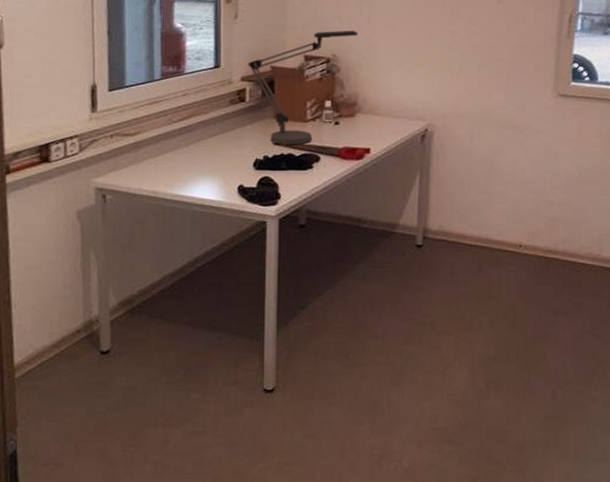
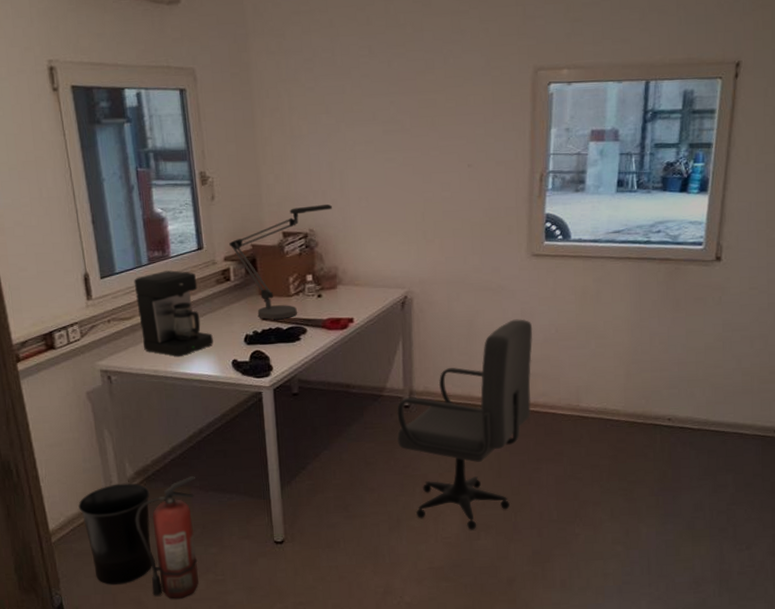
waste bin: none [50,314,132,431] -> present [78,483,152,584]
fire extinguisher: none [112,309,184,452] -> present [135,475,199,599]
coffee maker: none [143,87,220,178] -> present [133,270,213,356]
office chair: none [407,160,556,387] -> present [397,319,533,530]

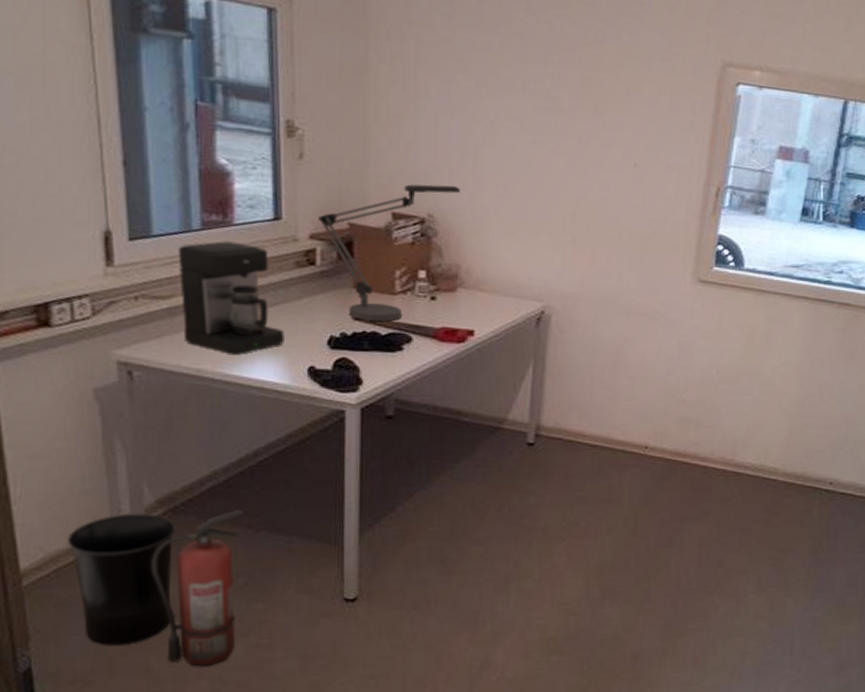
office chair: present [397,319,533,530] -> none [515,353,691,596]

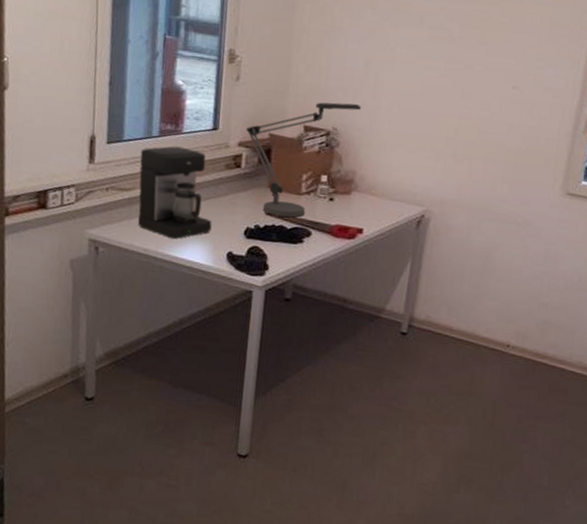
waste bin: present [67,513,176,645] -> none [39,362,116,470]
fire extinguisher: present [152,509,243,667] -> none [95,367,167,498]

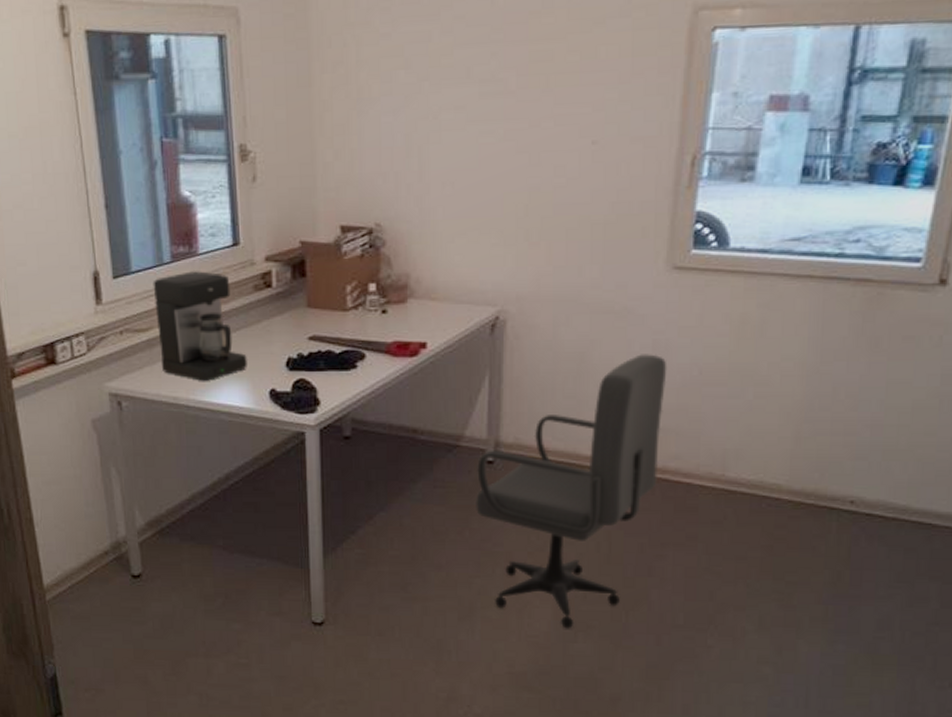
desk lamp: present [246,102,361,218] -> none [272,191,406,339]
office chair: none [388,259,555,481] -> present [476,354,667,629]

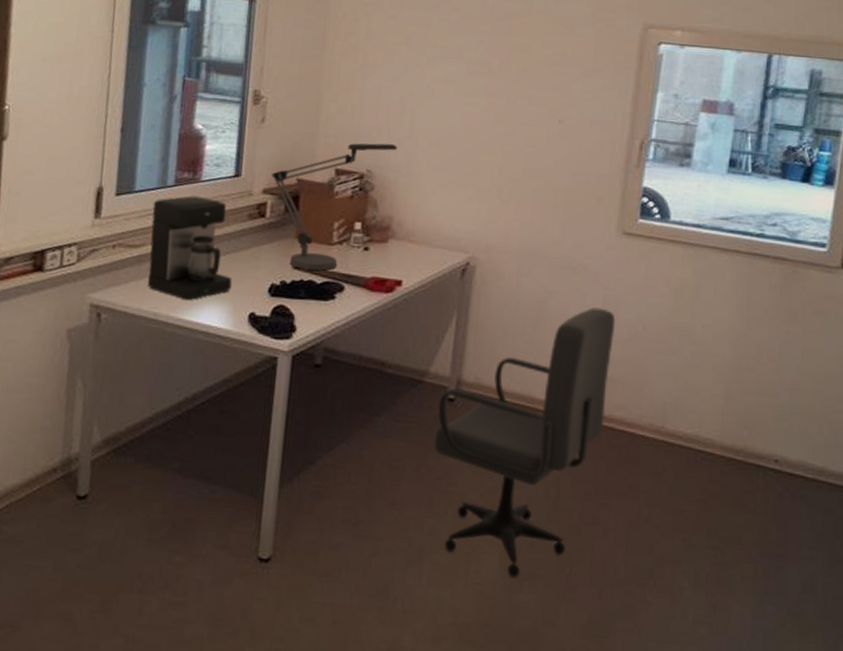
desk lamp: none [272,191,406,339] -> present [272,143,397,271]

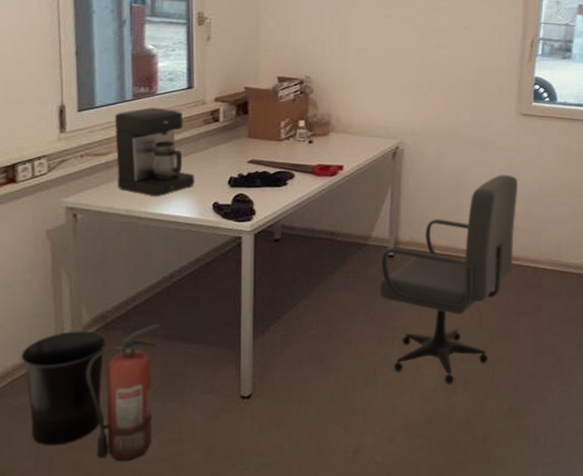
waste bin: none [22,451,116,590] -> present [21,330,107,445]
fire extinguisher: none [88,453,176,622] -> present [86,323,160,461]
desk lamp: present [272,143,397,271] -> none [222,53,330,163]

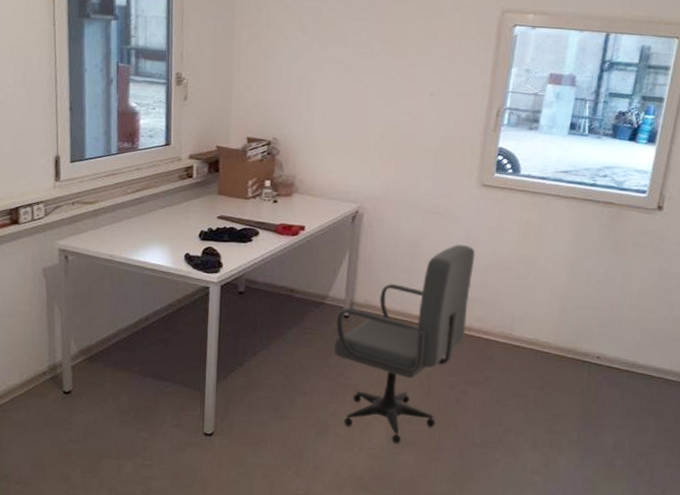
waste bin: present [21,330,107,445] -> none [21,360,91,458]
fire extinguisher: present [86,323,160,461] -> none [73,360,136,479]
coffee maker: present [114,107,195,196] -> none [101,161,169,244]

